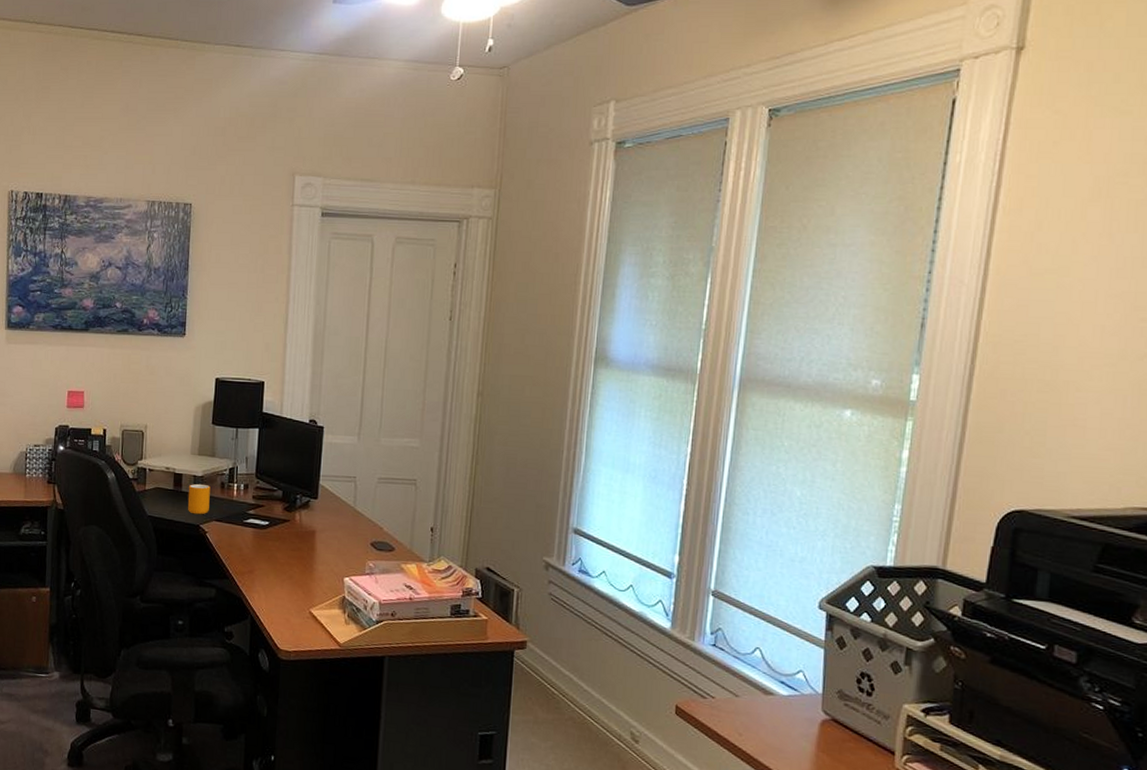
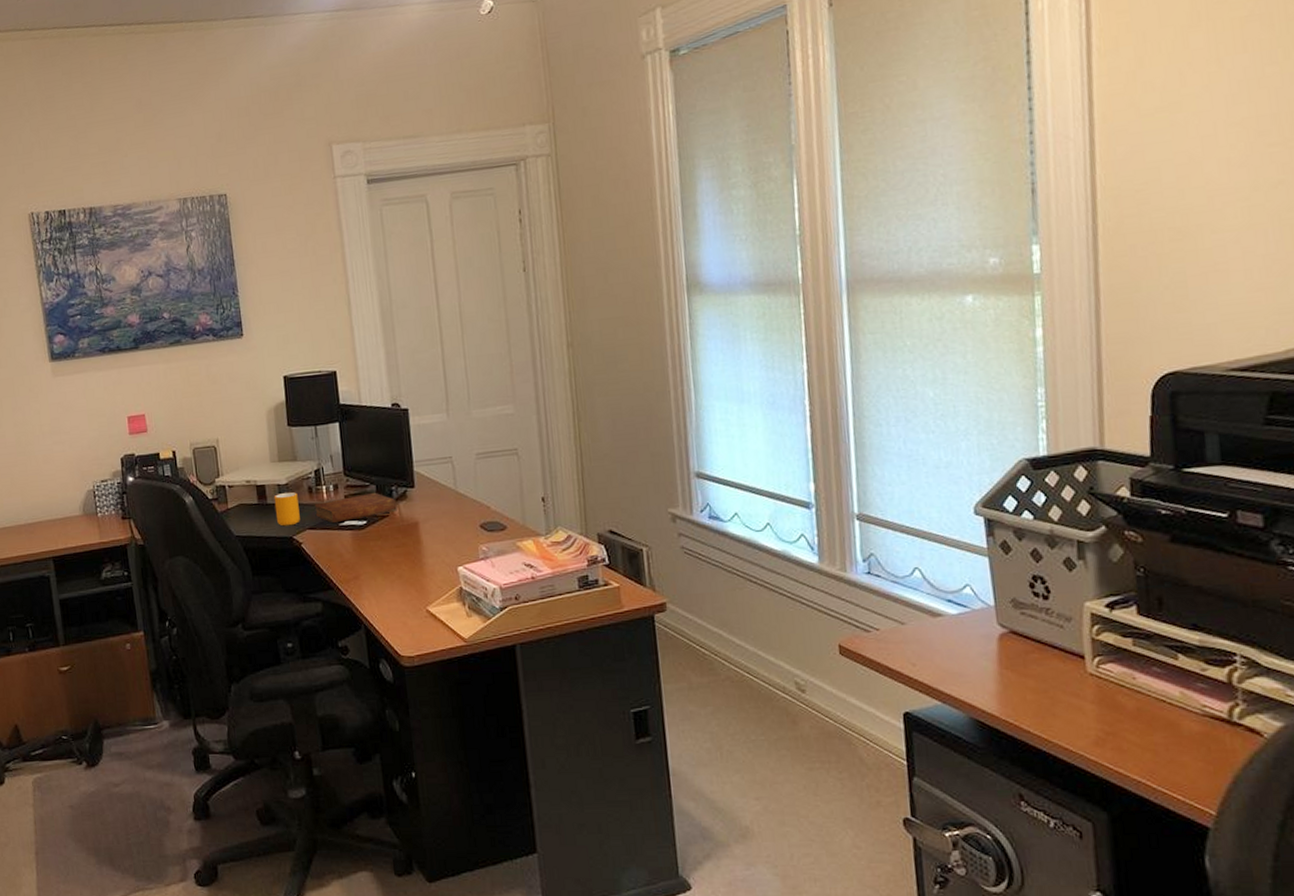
bible: none [223,497,299,520] -> present [314,492,397,524]

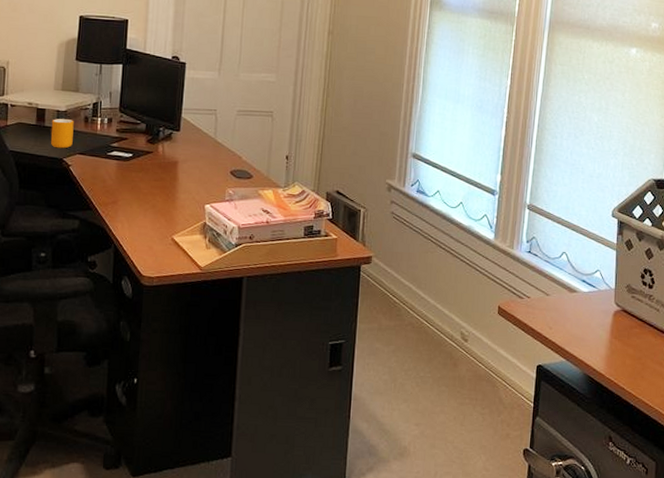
bible: present [314,492,397,524] -> none [87,130,162,152]

